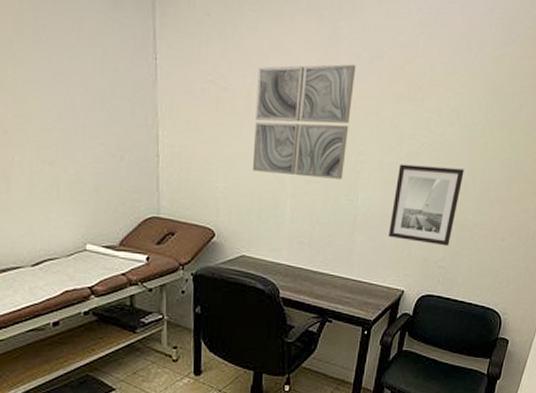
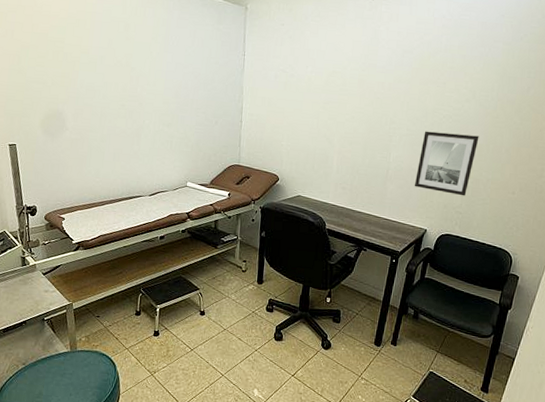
wall art: present [252,64,357,179] -> none [309,57,392,142]

